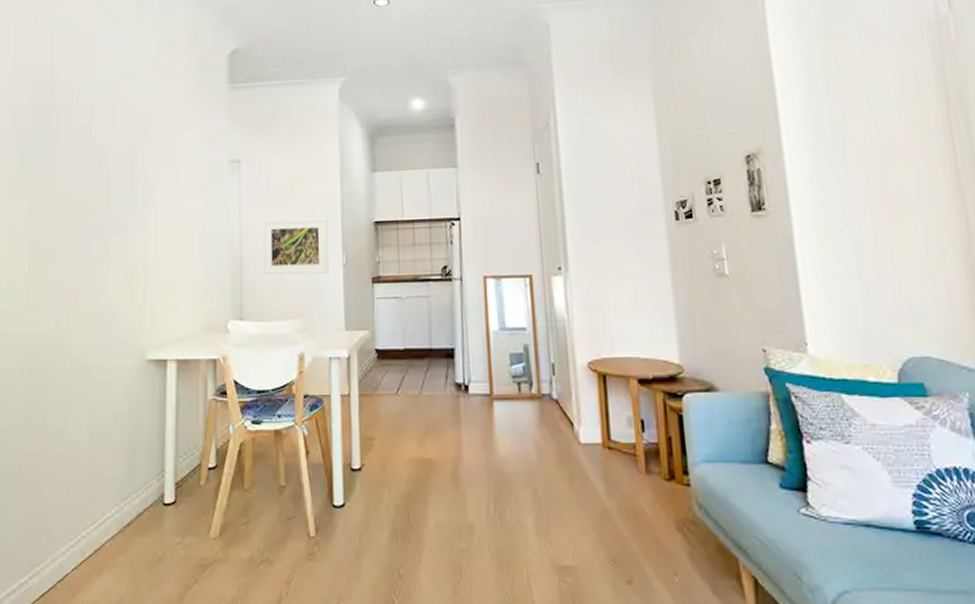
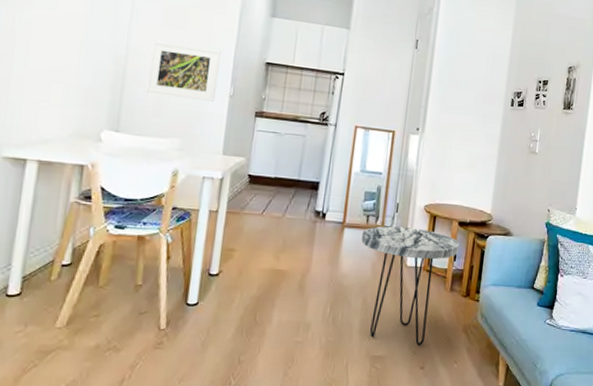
side table: none [516,393,646,551] -> present [361,226,459,345]

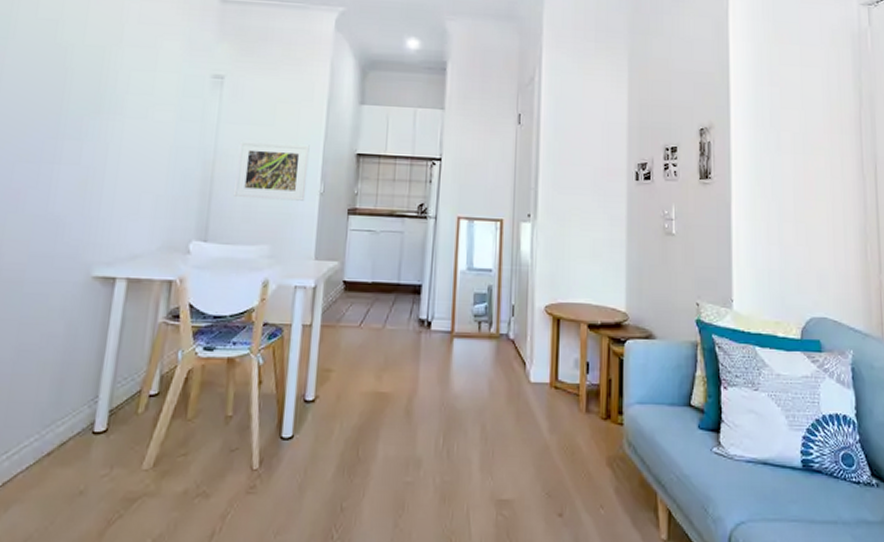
side table: present [361,226,459,345] -> none [474,333,591,485]

